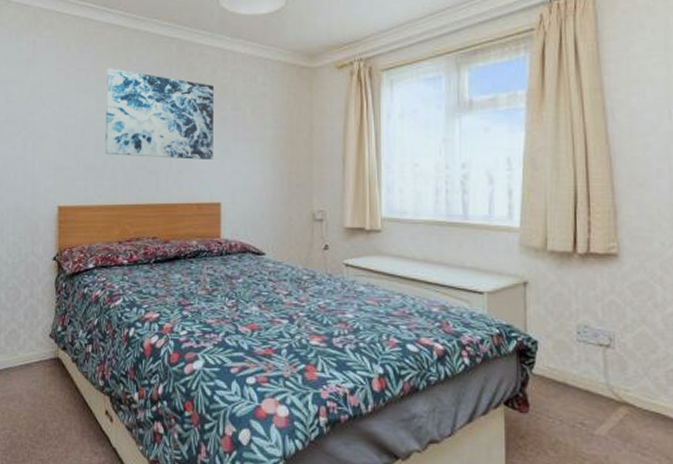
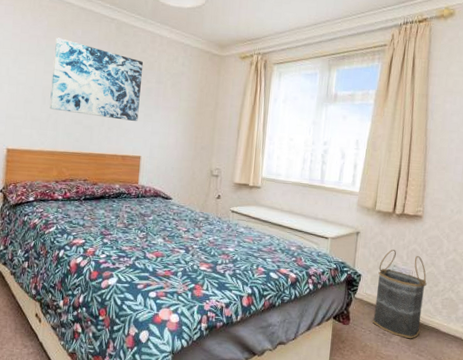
basket: none [562,302,638,431] -> present [372,249,427,339]

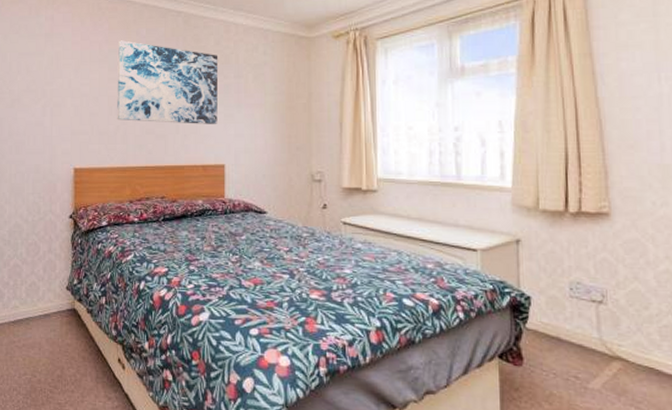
basket: present [372,249,427,339] -> none [555,260,631,385]

